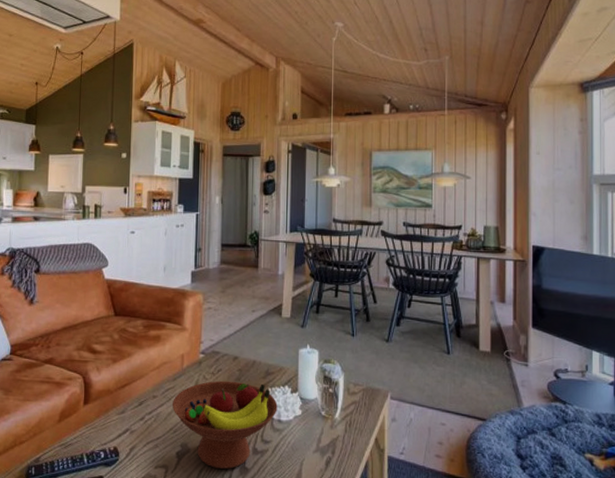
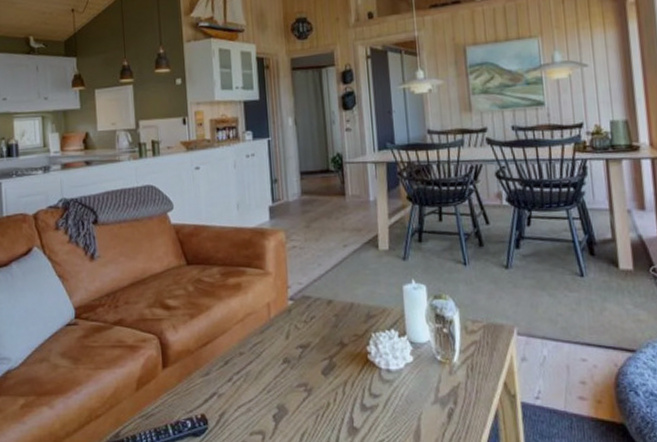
fruit bowl: present [173,380,278,469] -> none [263,328,385,430]

